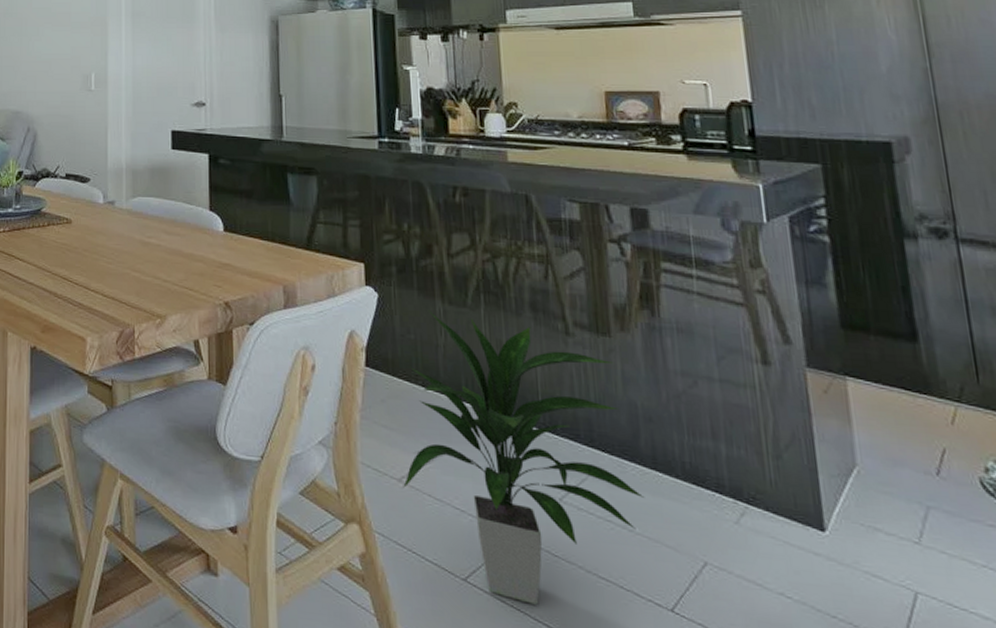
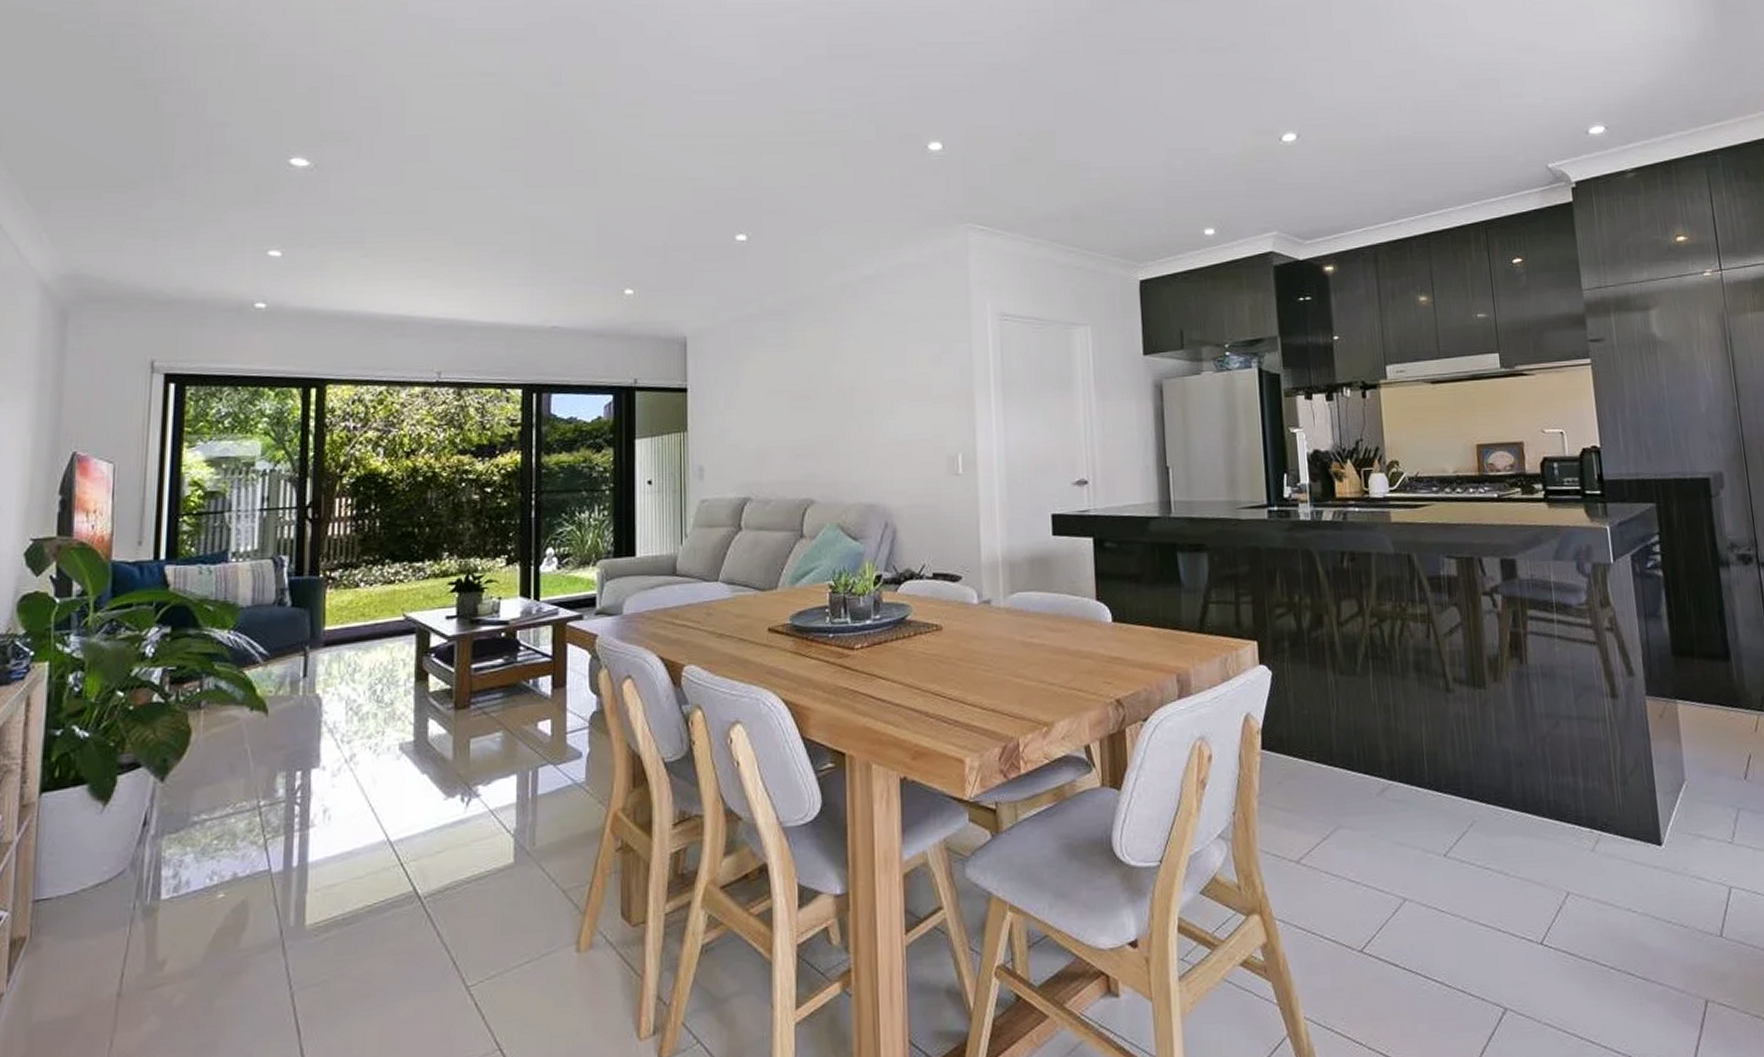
indoor plant: present [403,310,645,605] -> none [1301,682,1517,963]

